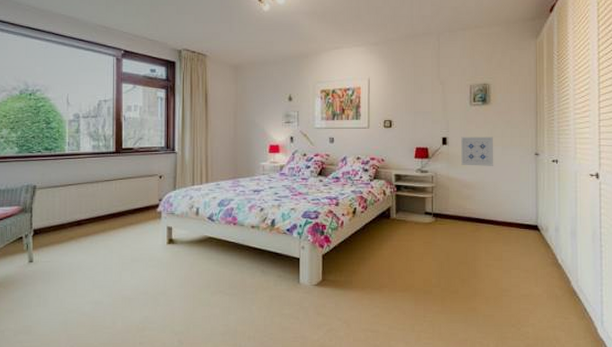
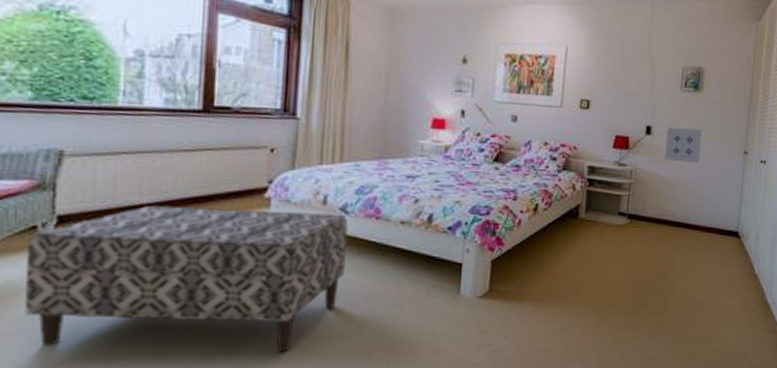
bench: none [17,220,214,327] -> present [25,205,348,352]

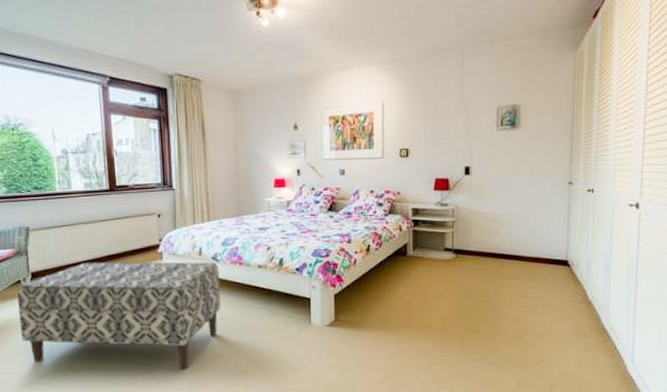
wall art: present [664,126,703,163] -> none [485,165,523,198]

